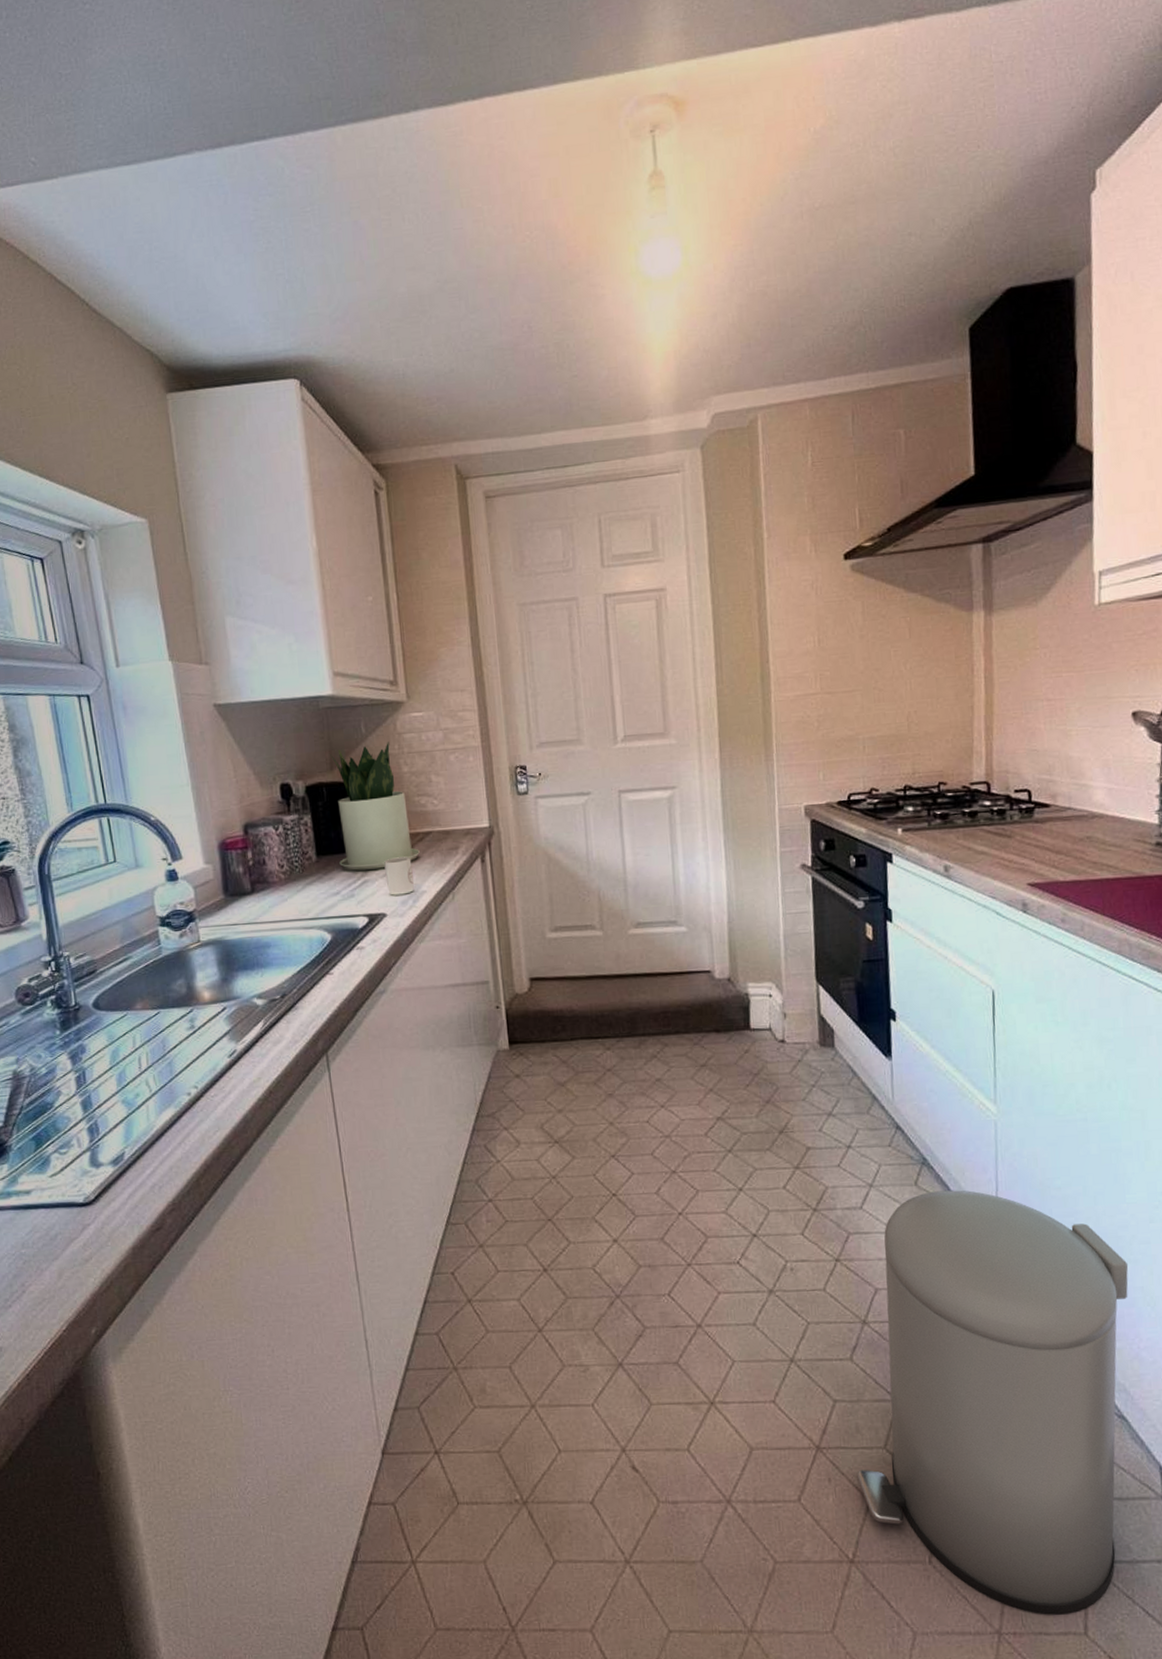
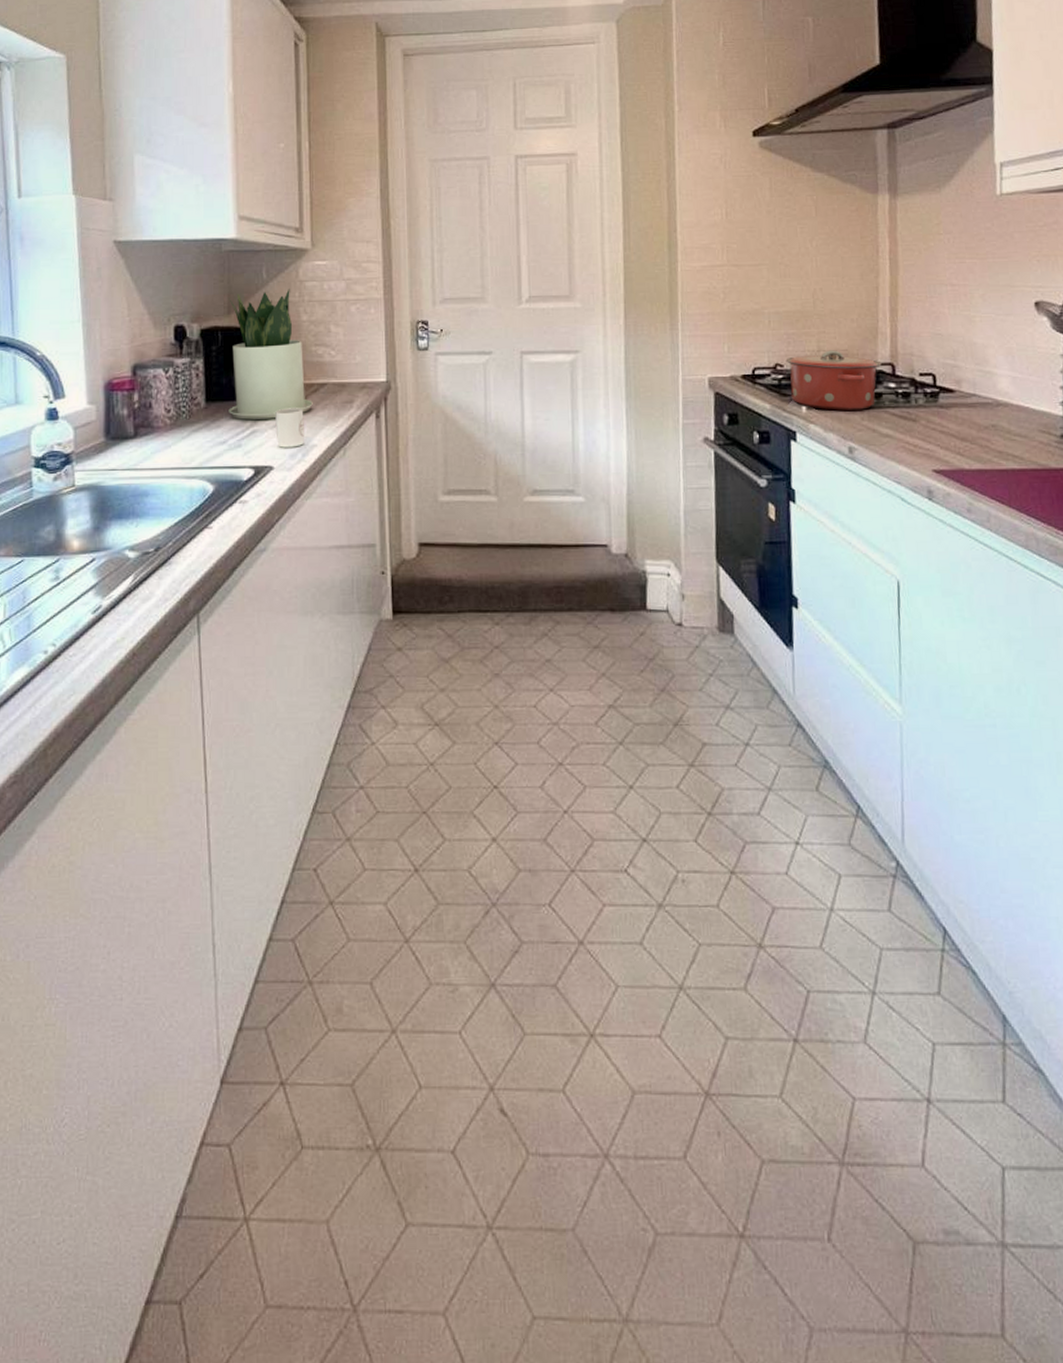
pedal bin: present [856,1190,1129,1615] -> none [749,798,1043,1311]
casserole: none [881,771,977,832] -> present [785,350,882,412]

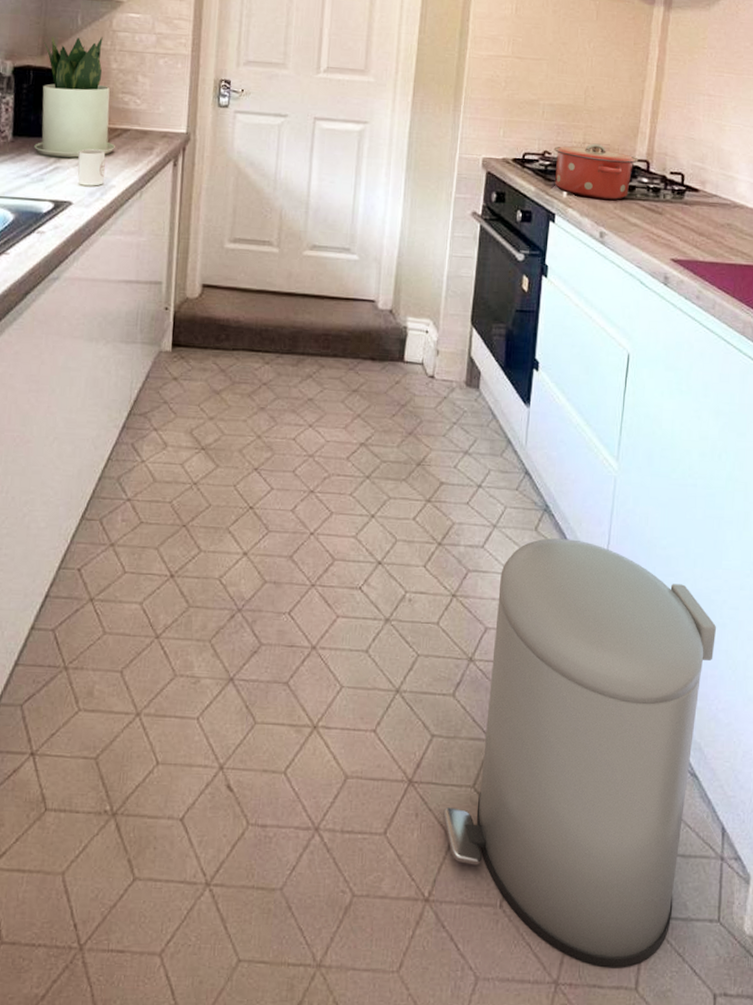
pedal bin: none [749,798,1043,1311] -> present [443,538,717,968]

